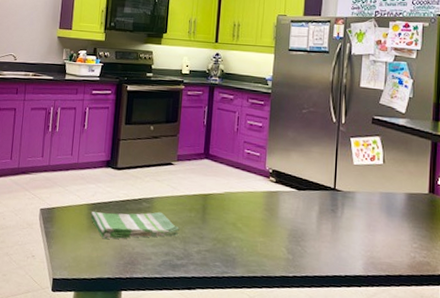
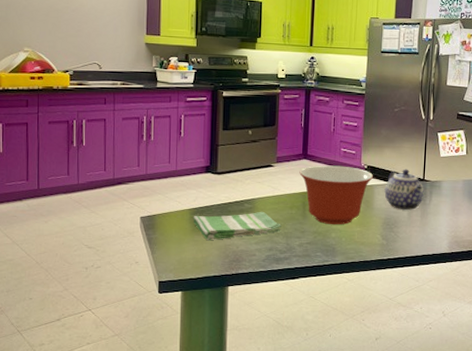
mixing bowl: none [200,166,279,233] -> present [299,165,374,225]
teapot: none [290,175,335,223] -> present [384,169,424,211]

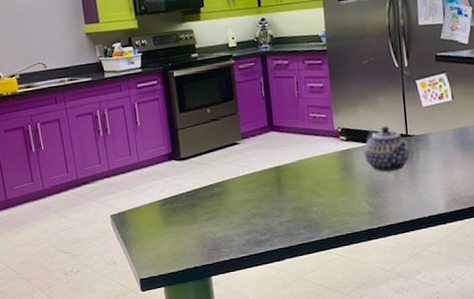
dish towel: present [193,211,281,241] -> none [163,193,257,232]
mixing bowl: present [299,165,374,225] -> none [267,132,350,198]

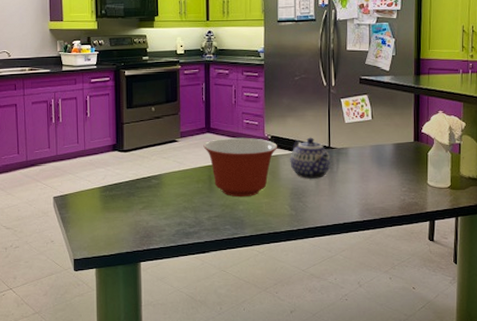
mixing bowl: none [267,132,350,198] -> present [203,137,278,197]

